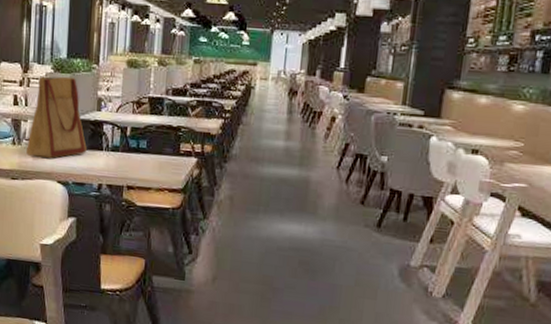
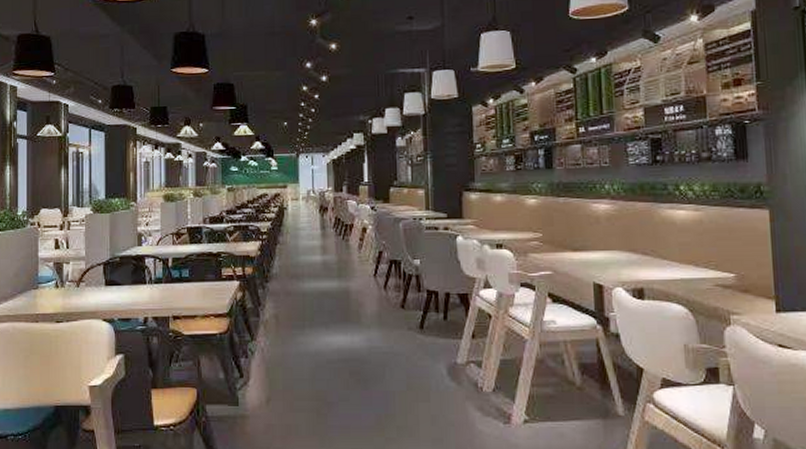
shopping bag: present [26,76,87,159] -> none [70,216,130,298]

